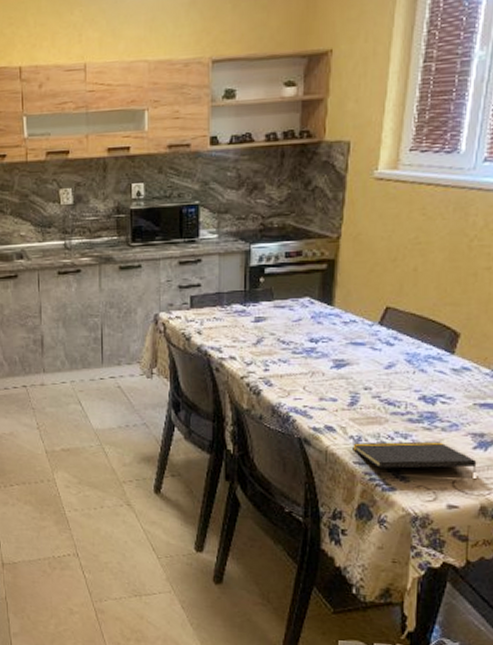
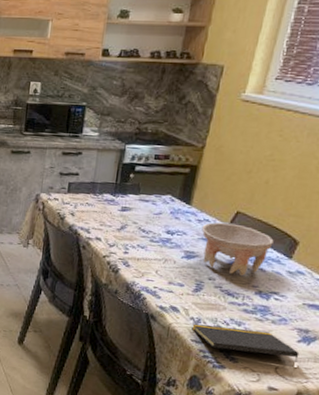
bowl: none [349,321,432,382] -> present [202,222,274,277]

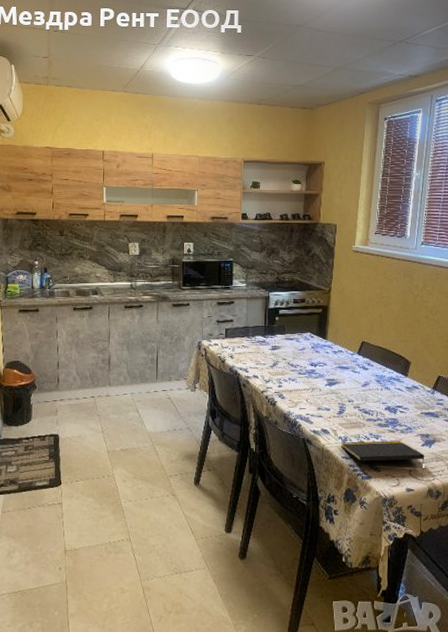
bowl: present [202,222,274,277] -> none [338,352,392,396]

